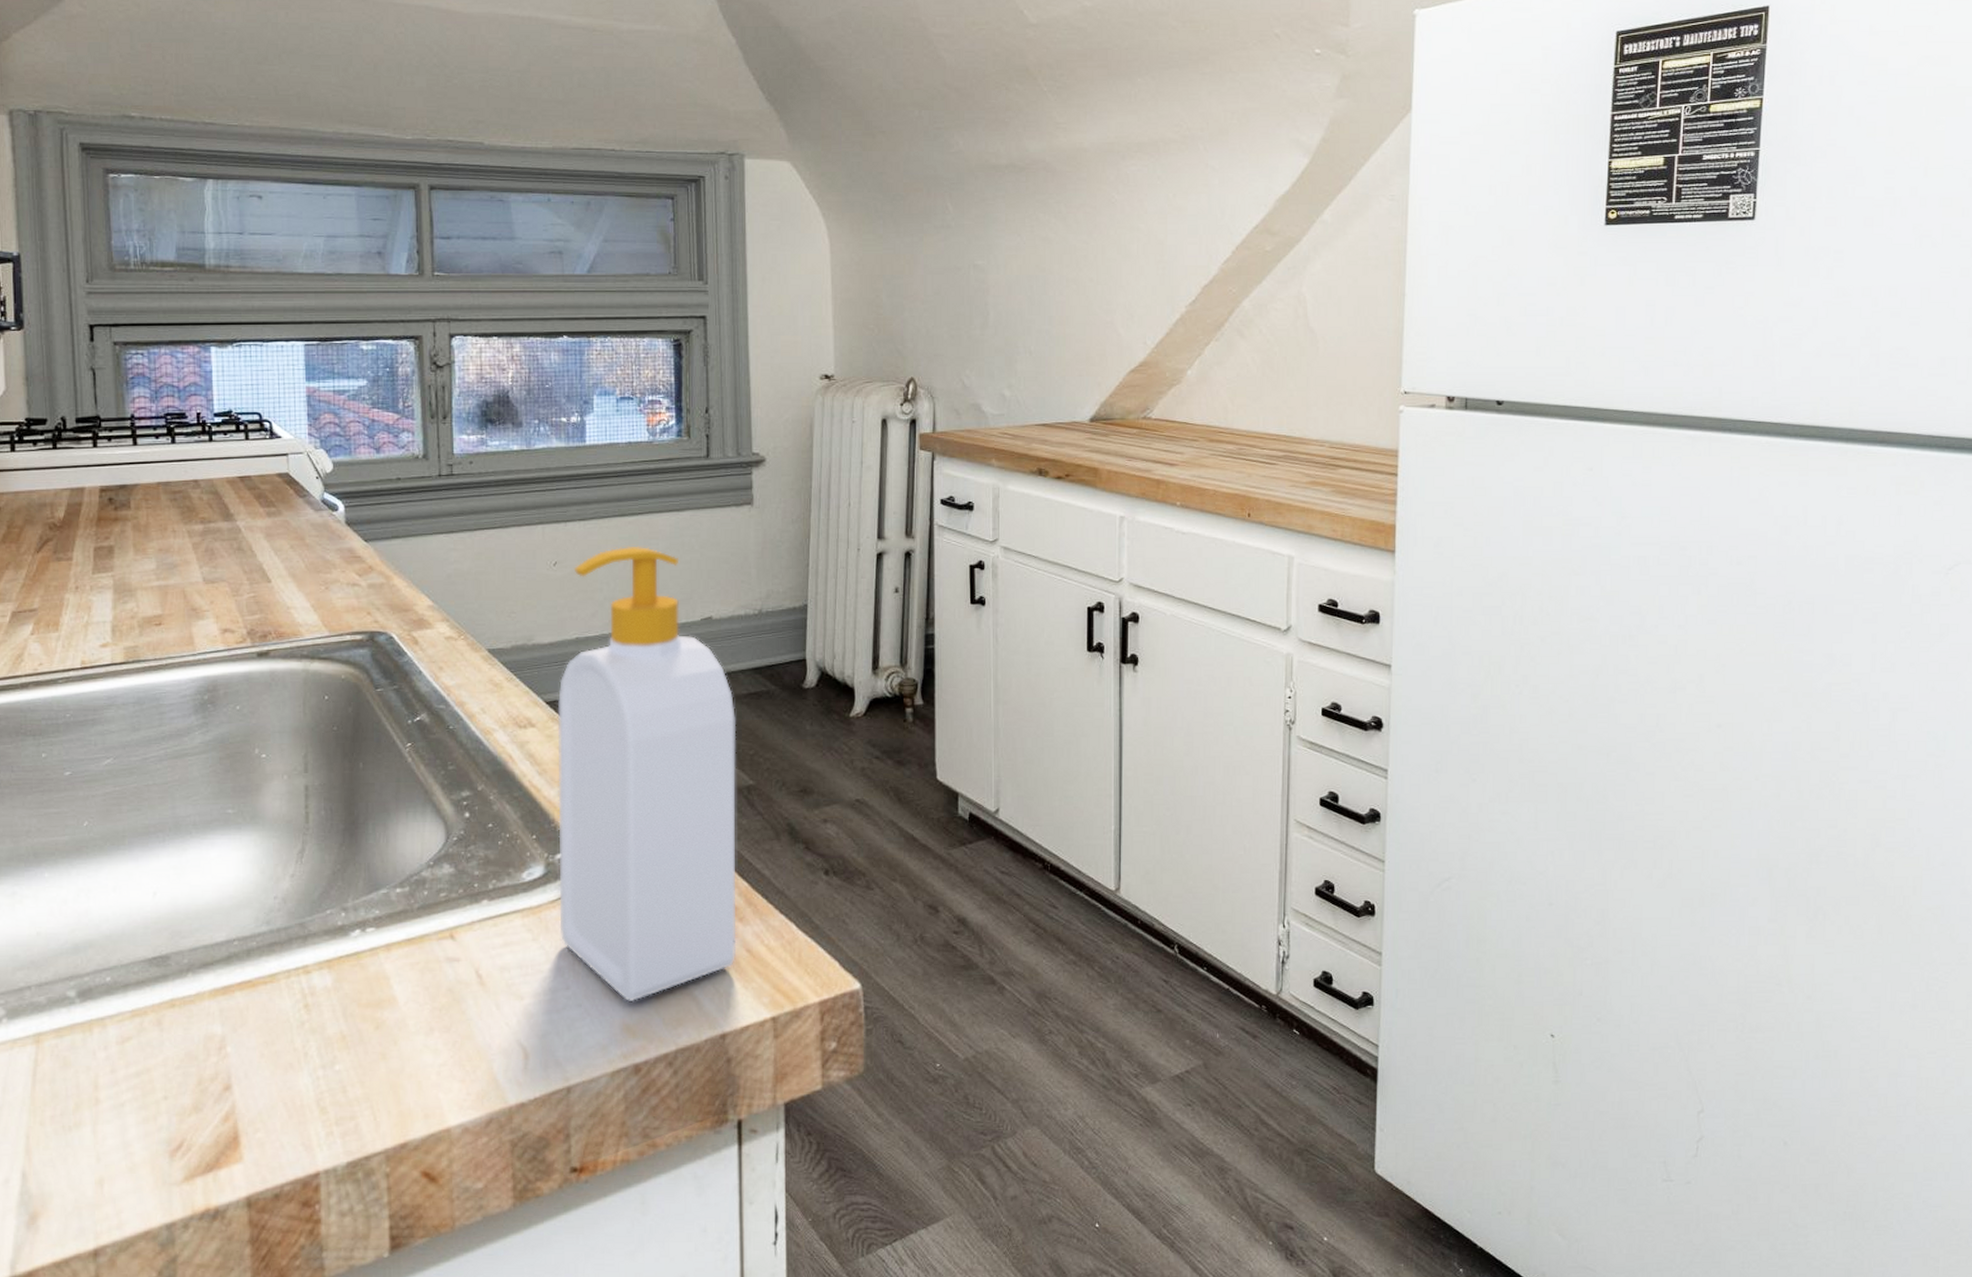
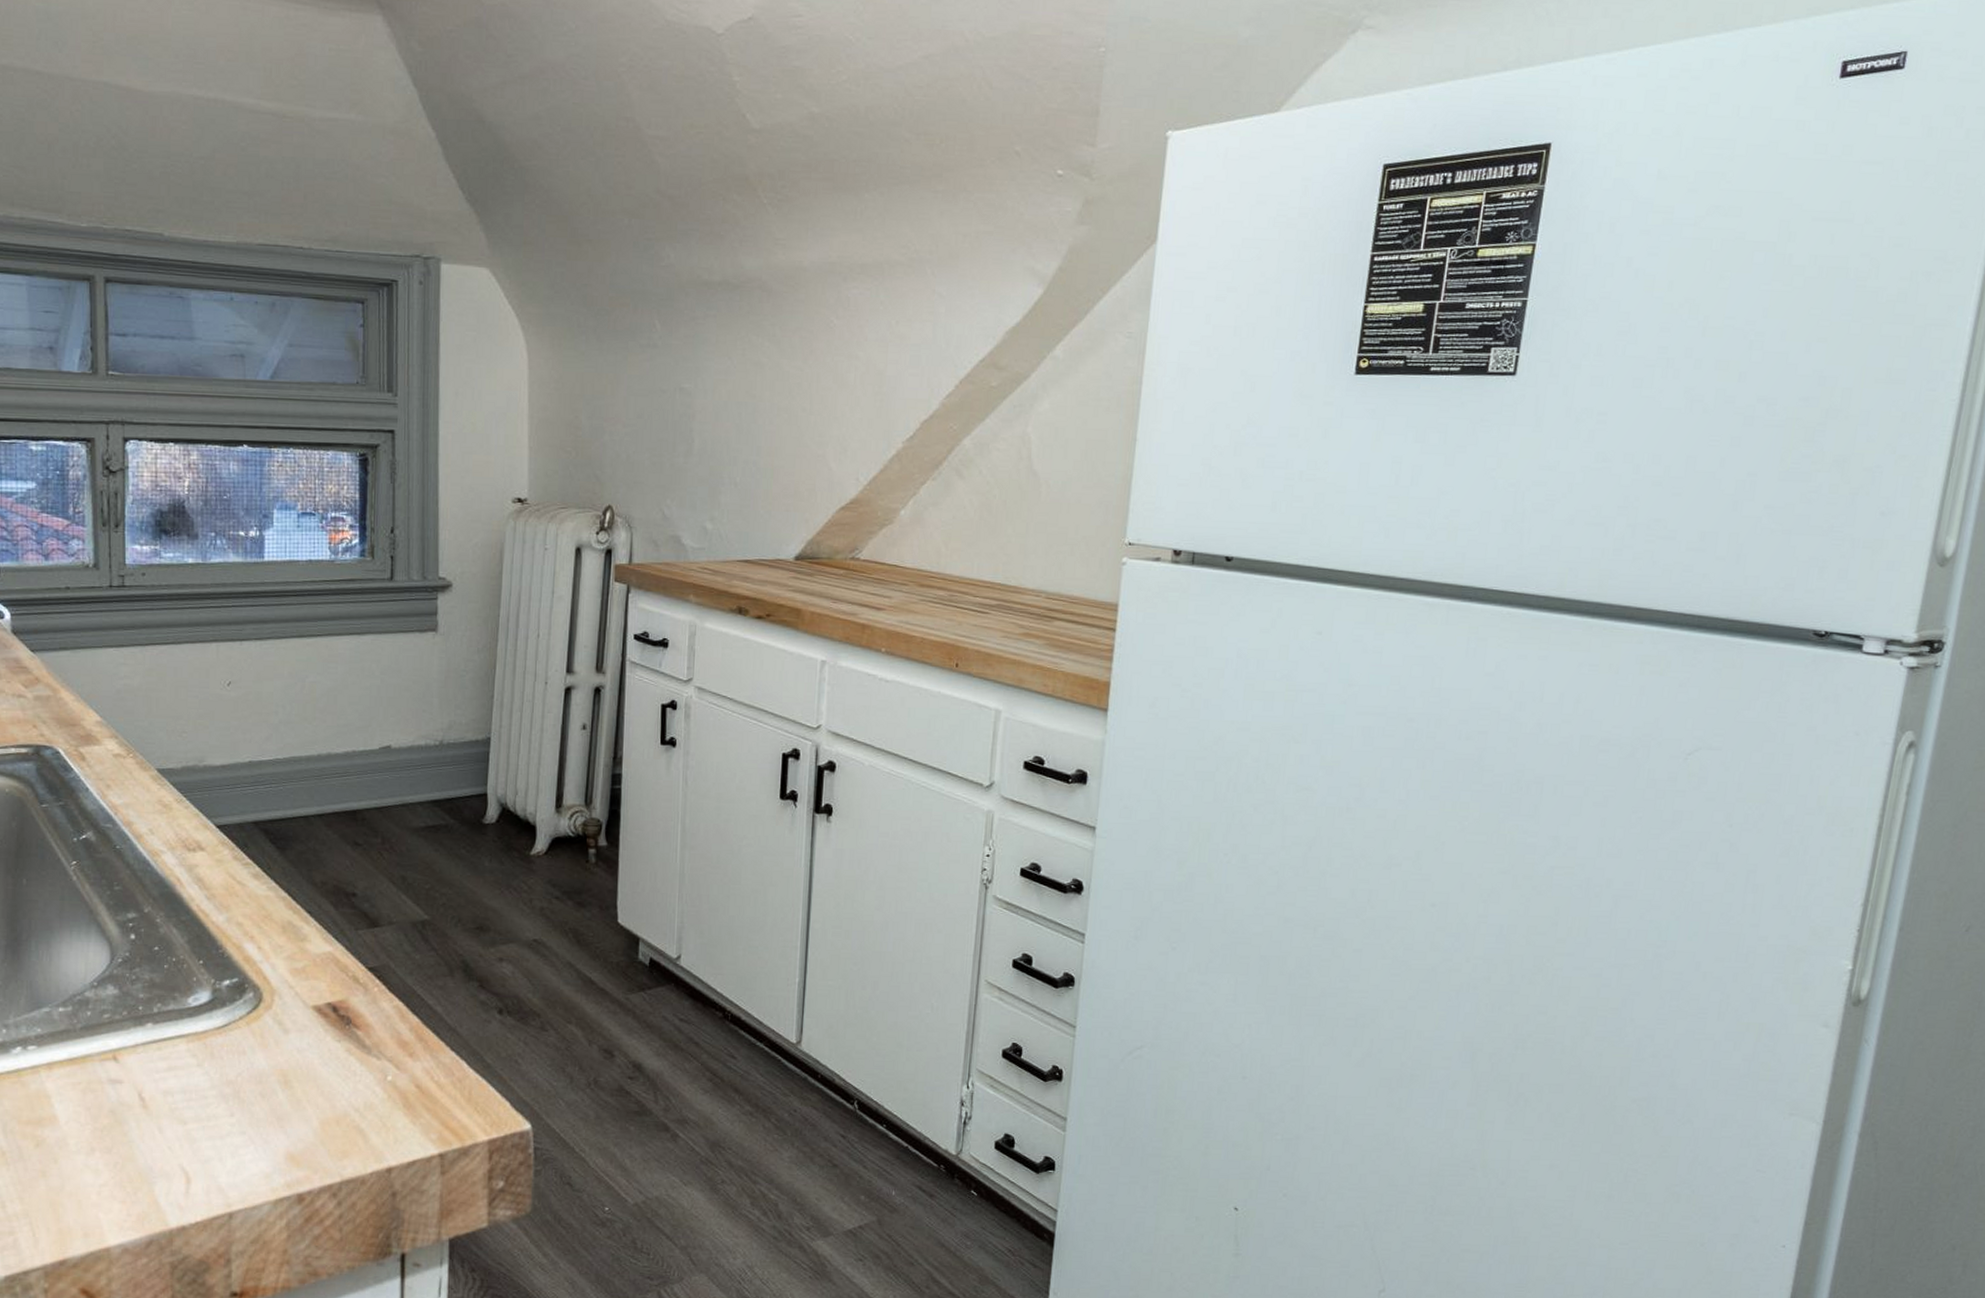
soap bottle: present [558,546,737,1002] -> none [225,668,413,1132]

